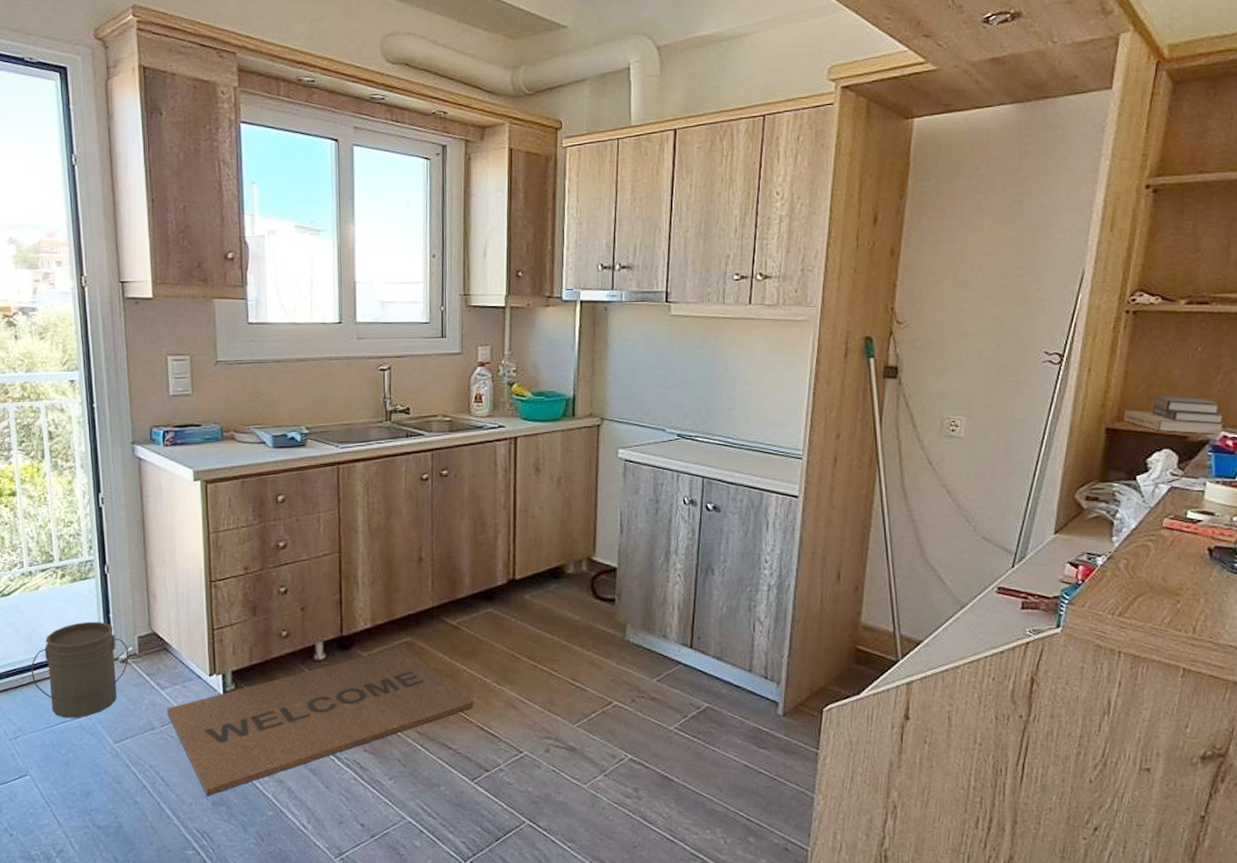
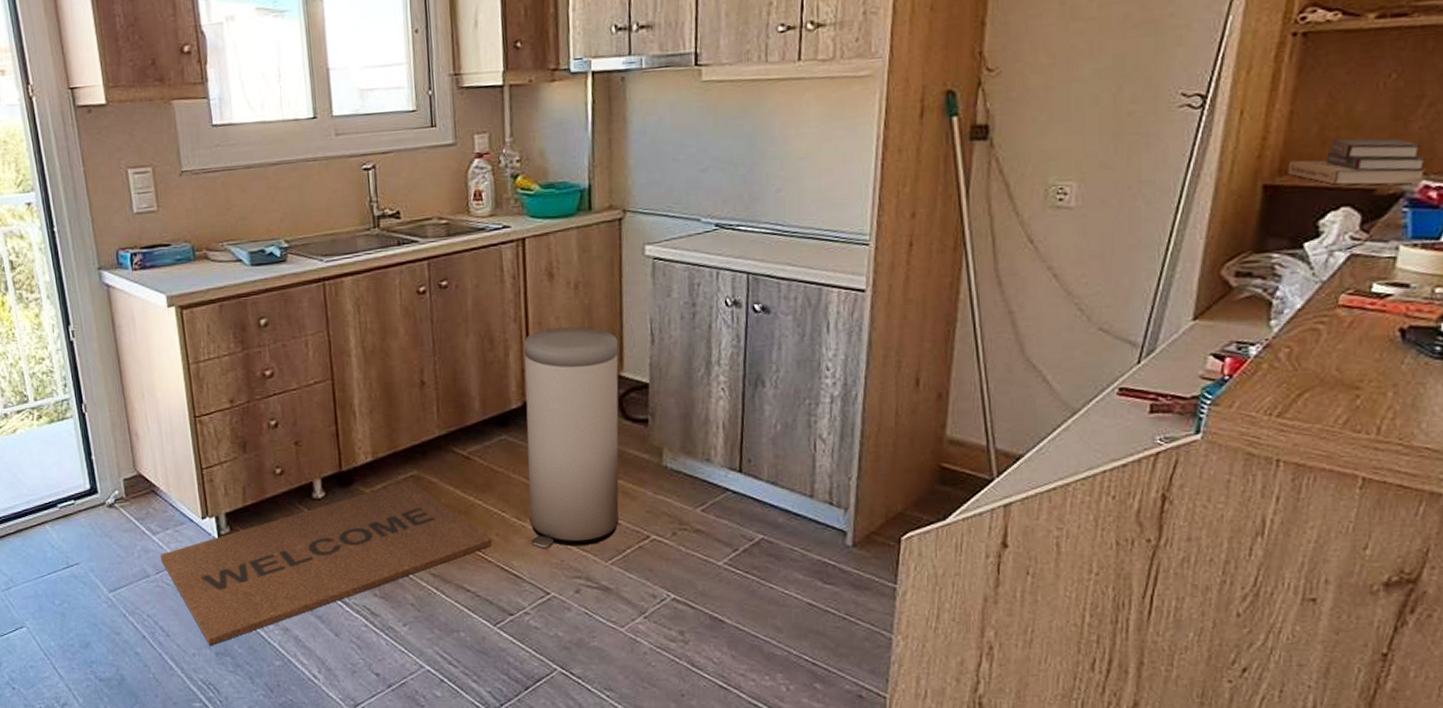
bucket: present [31,621,129,718] -> none [16,464,116,567]
pedal bin: none [508,516,592,712] -> present [524,327,619,550]

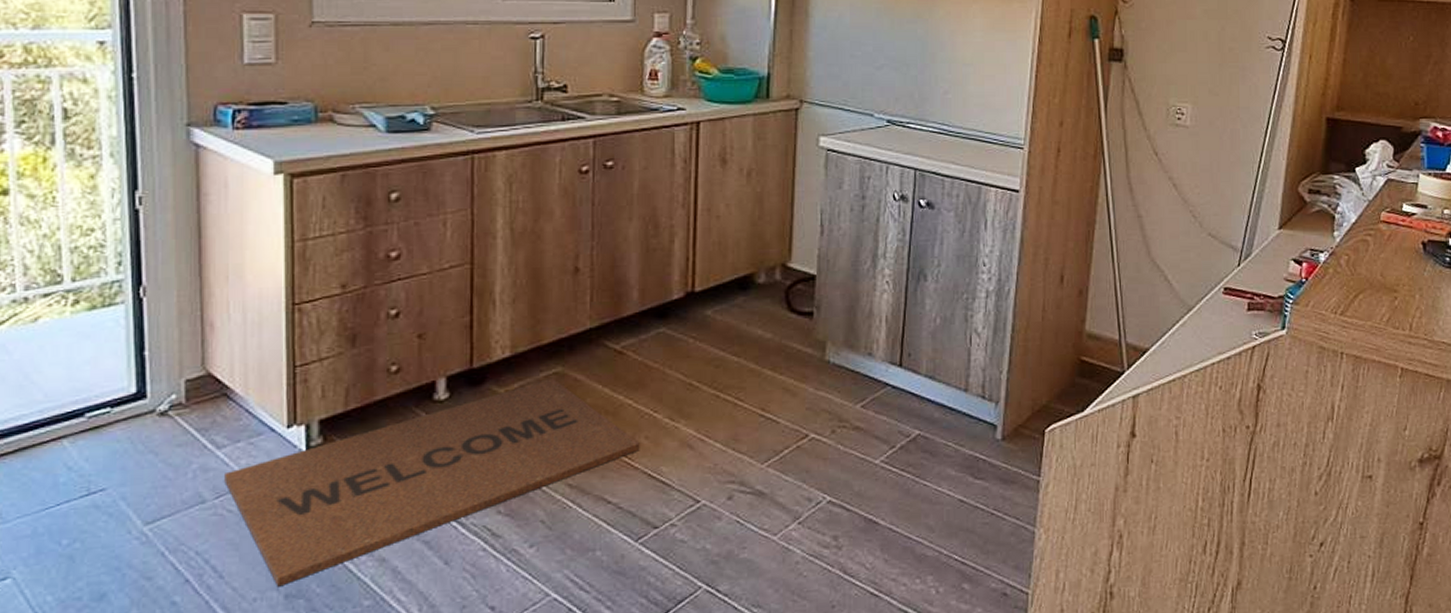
pedal bin: present [524,327,619,550] -> none [684,215,787,453]
books: present [1288,138,1427,185] -> none [1343,84,1435,125]

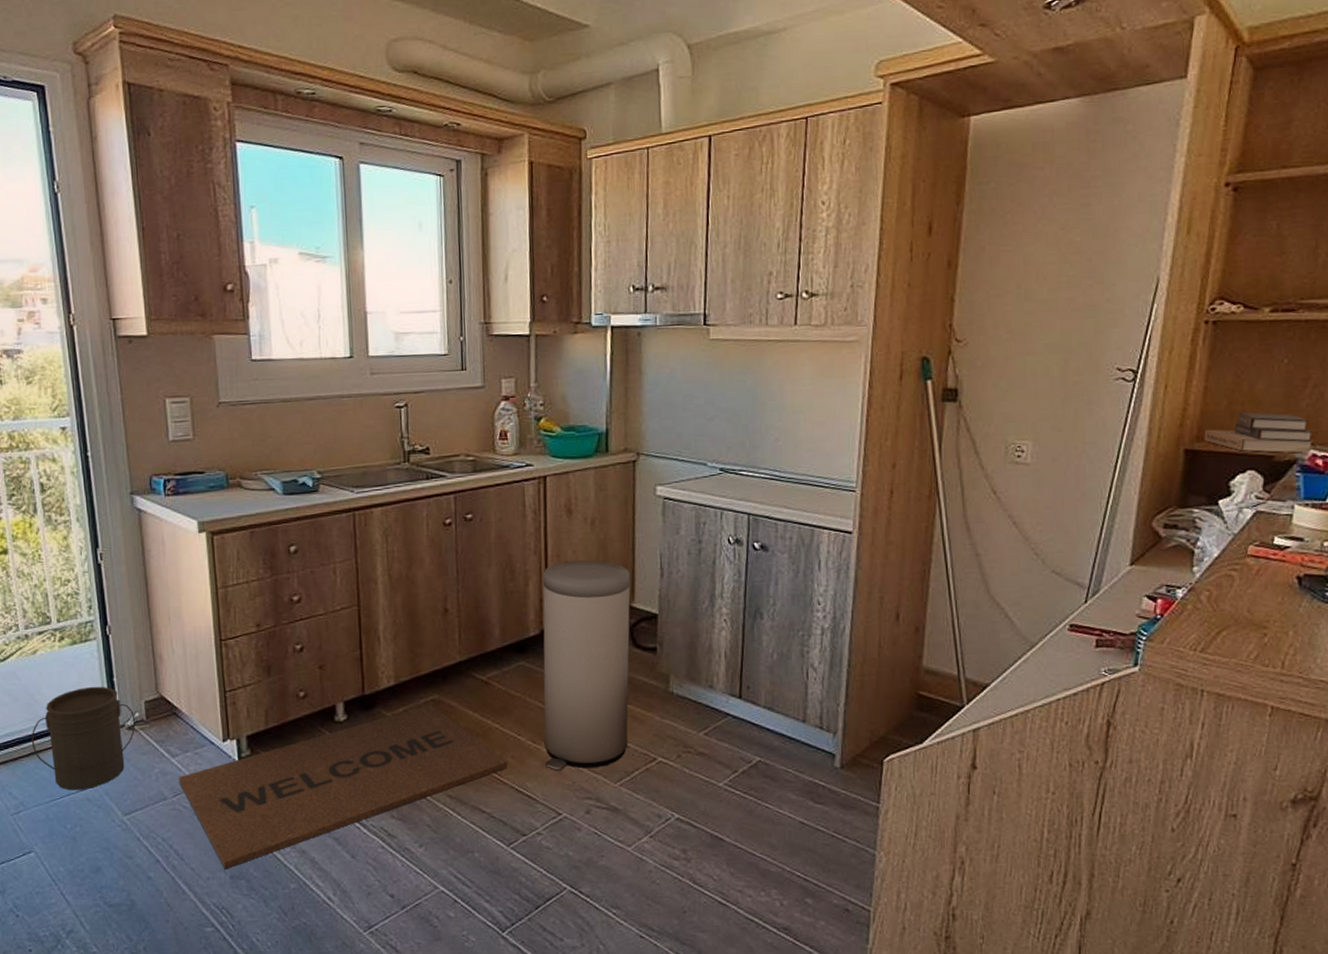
bucket: none [20,361,171,496] -> present [31,686,136,790]
pedal bin: none [684,215,787,453] -> present [543,560,631,772]
books: none [1343,84,1435,125] -> present [1204,412,1314,453]

